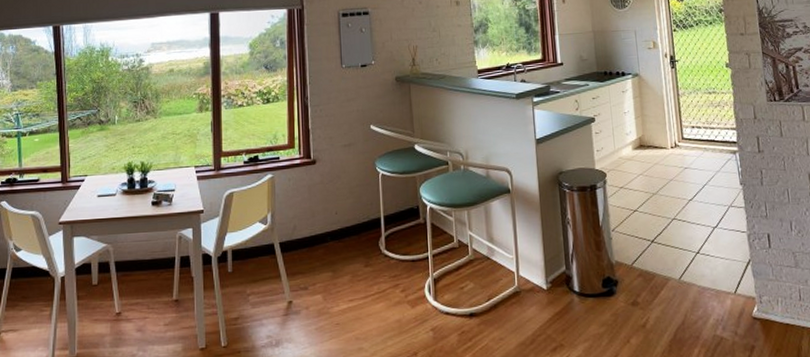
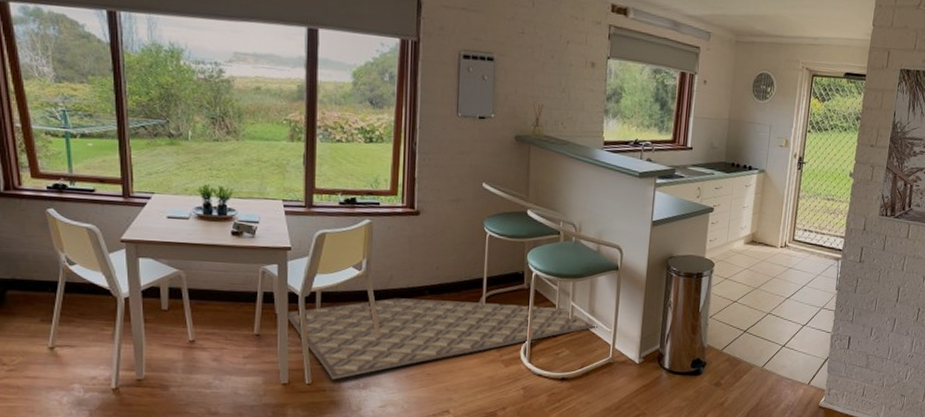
rug: none [201,238,498,340] -> present [285,298,597,380]

